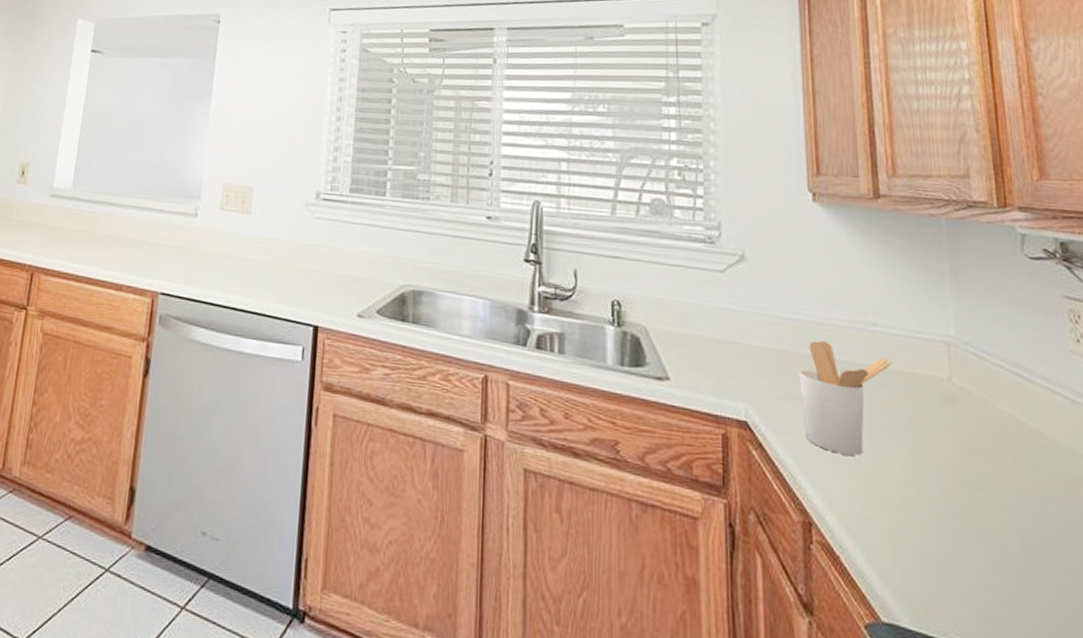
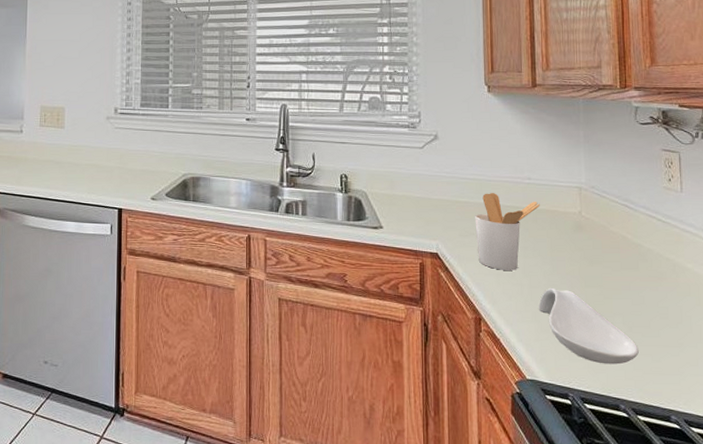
spoon rest: none [895,485,1049,612] -> present [538,287,639,365]

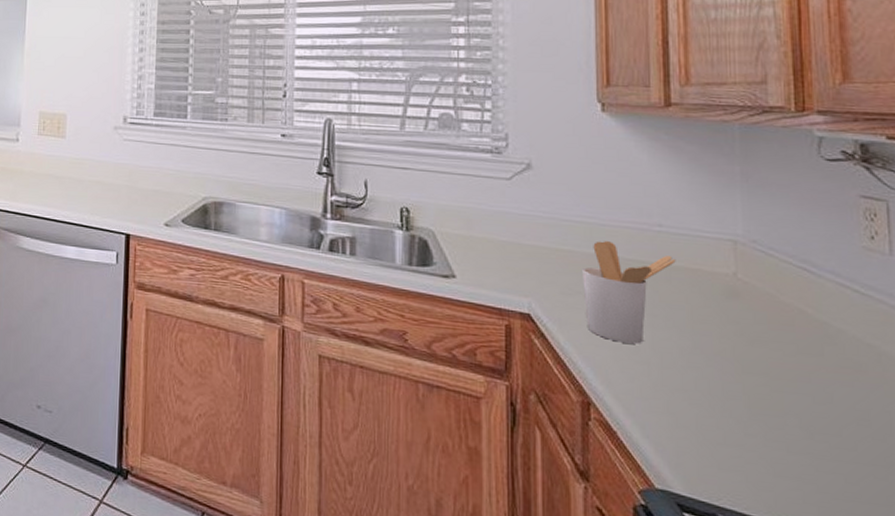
spoon rest: present [538,287,639,365] -> none [673,370,824,483]

